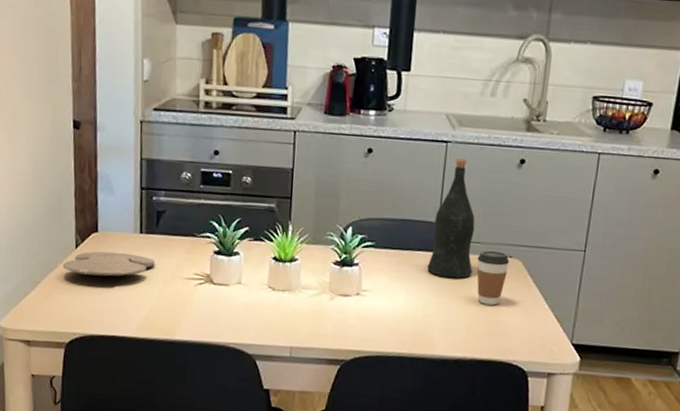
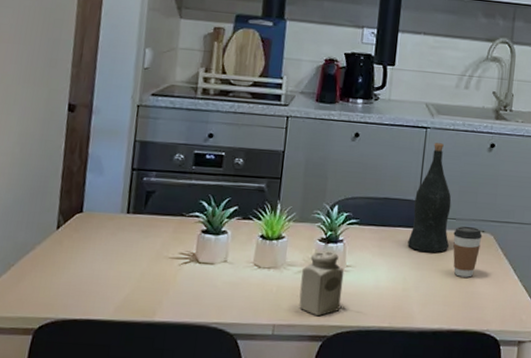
paint palette: present [62,251,156,276] -> none [40,232,141,258]
salt shaker: none [315,274,361,340] -> present [299,251,344,316]

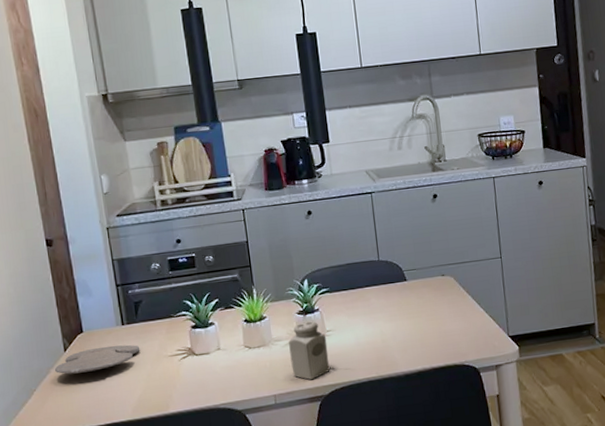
paint palette: none [40,232,141,258] -> present [54,344,140,374]
wine bottle: present [408,143,452,254] -> none [374,204,415,306]
coffee cup: present [453,226,483,278] -> none [416,273,444,320]

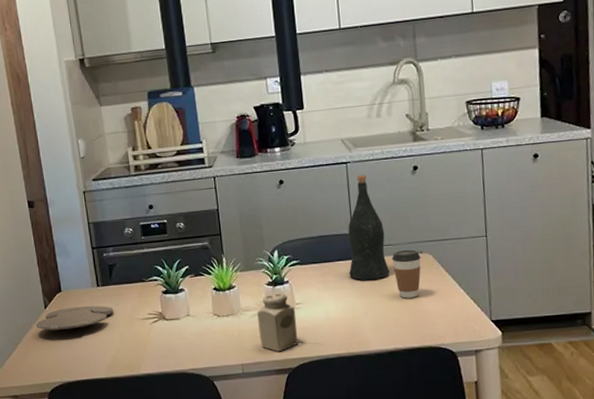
wine bottle: none [374,204,415,306] -> present [348,175,389,281]
coffee cup: none [416,273,444,320] -> present [392,249,421,299]

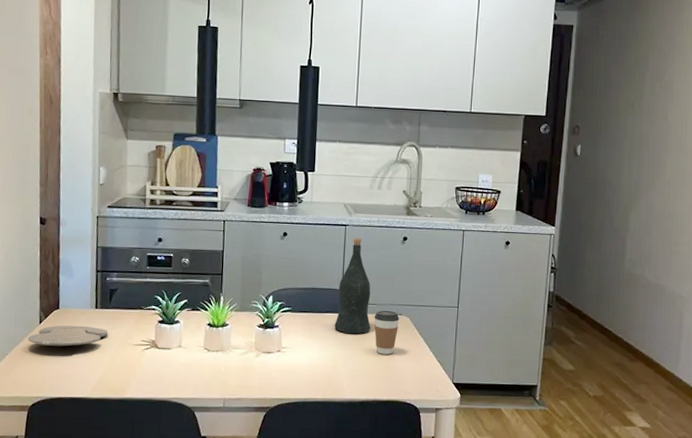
salt shaker: present [257,293,299,351] -> none [244,335,281,390]

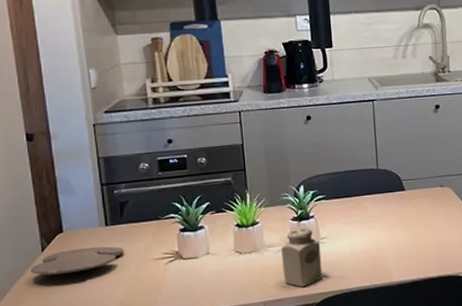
salt shaker: none [244,335,281,390] -> present [281,228,323,287]
wine bottle: present [334,238,371,335] -> none [373,112,412,215]
coffee cup: present [374,310,400,355] -> none [414,183,442,230]

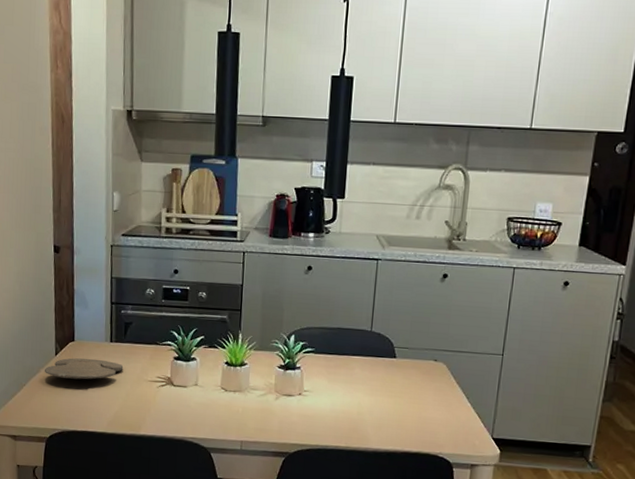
salt shaker: present [281,228,323,287] -> none [262,377,303,435]

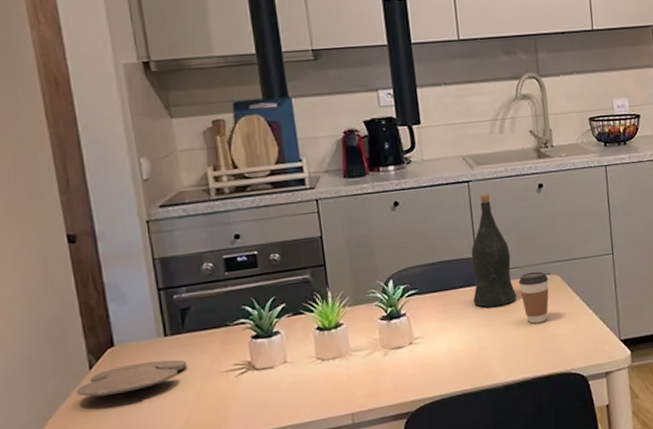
wine bottle: none [361,274,404,381] -> present [471,194,516,309]
coffee cup: none [406,355,435,404] -> present [518,271,549,324]

